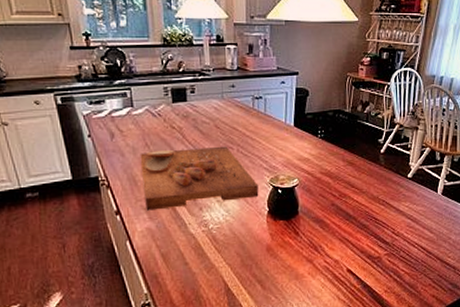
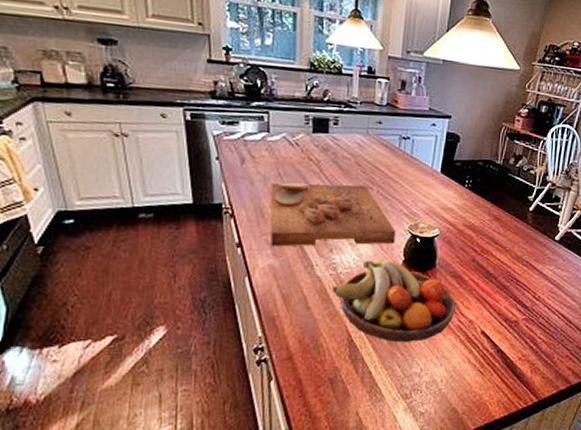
fruit bowl: none [206,213,321,287] -> present [332,260,456,343]

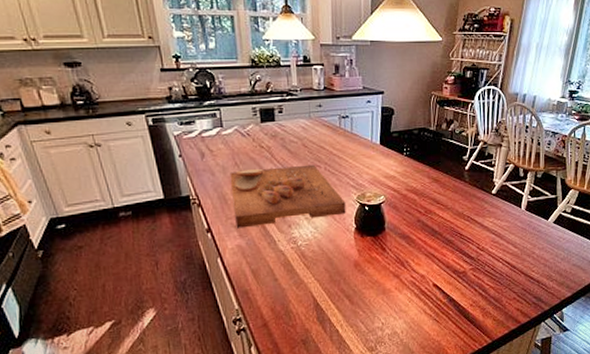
fruit bowl: present [332,260,456,343] -> none [295,229,407,302]

